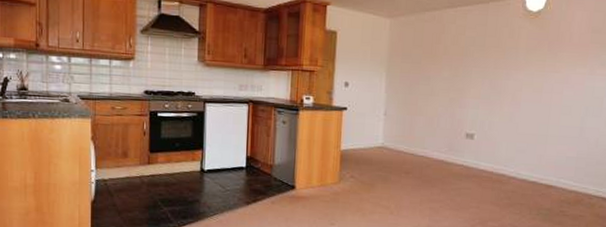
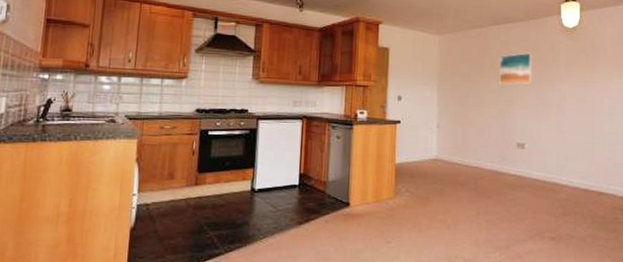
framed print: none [451,38,490,73] -> present [498,52,533,85]

